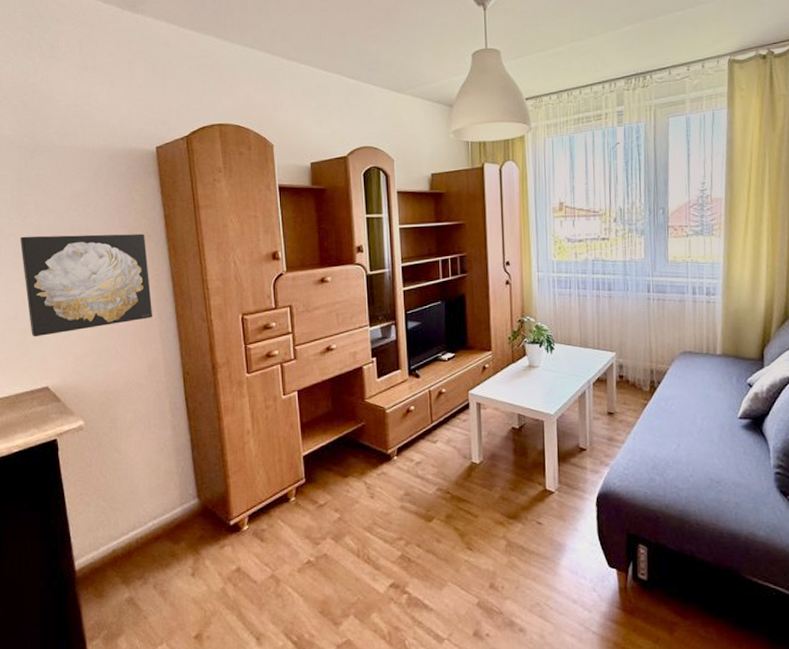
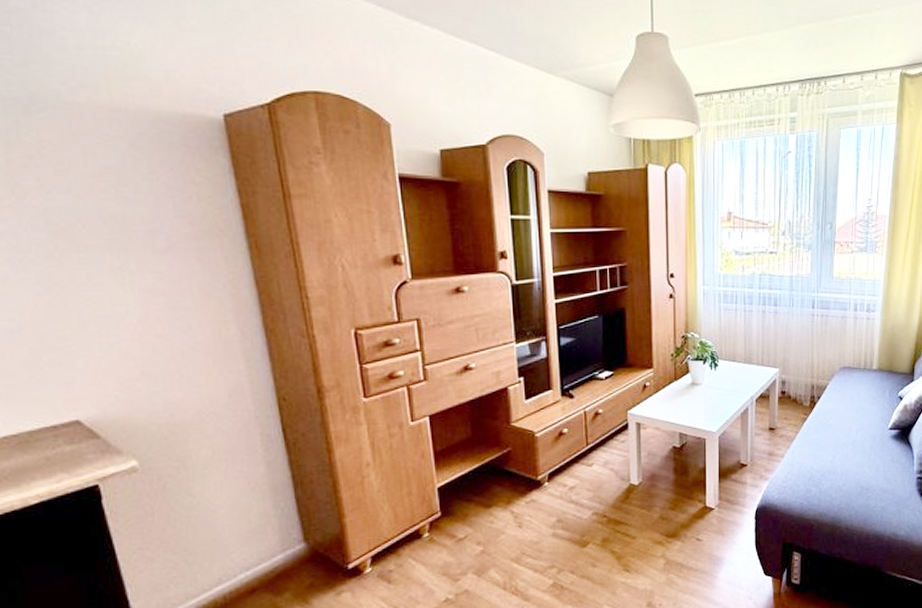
wall art: present [20,233,153,337] -> none [17,223,232,358]

